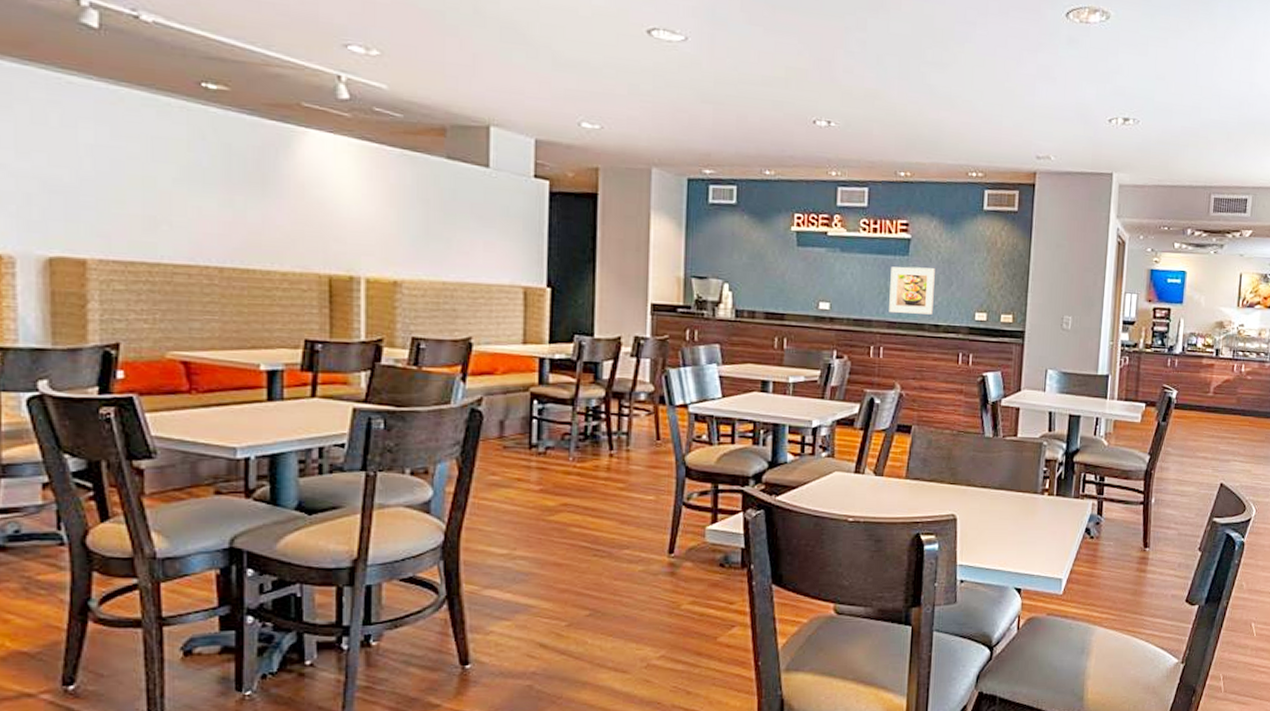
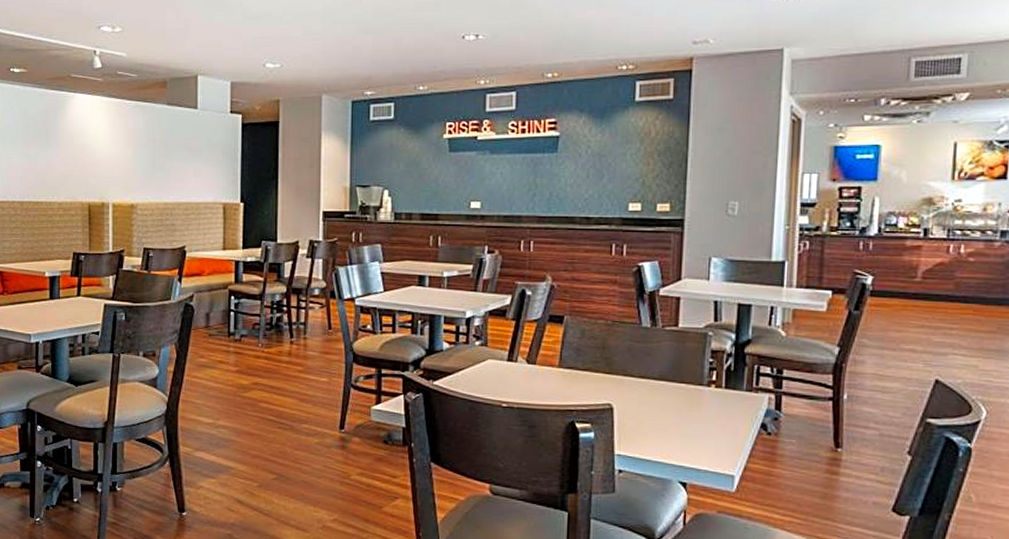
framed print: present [889,266,935,315] -> none [538,163,585,209]

